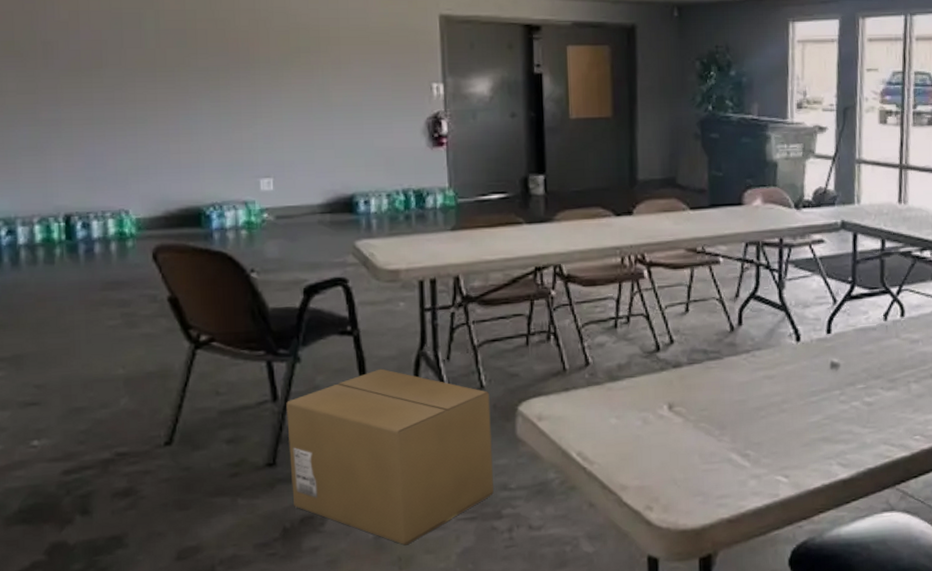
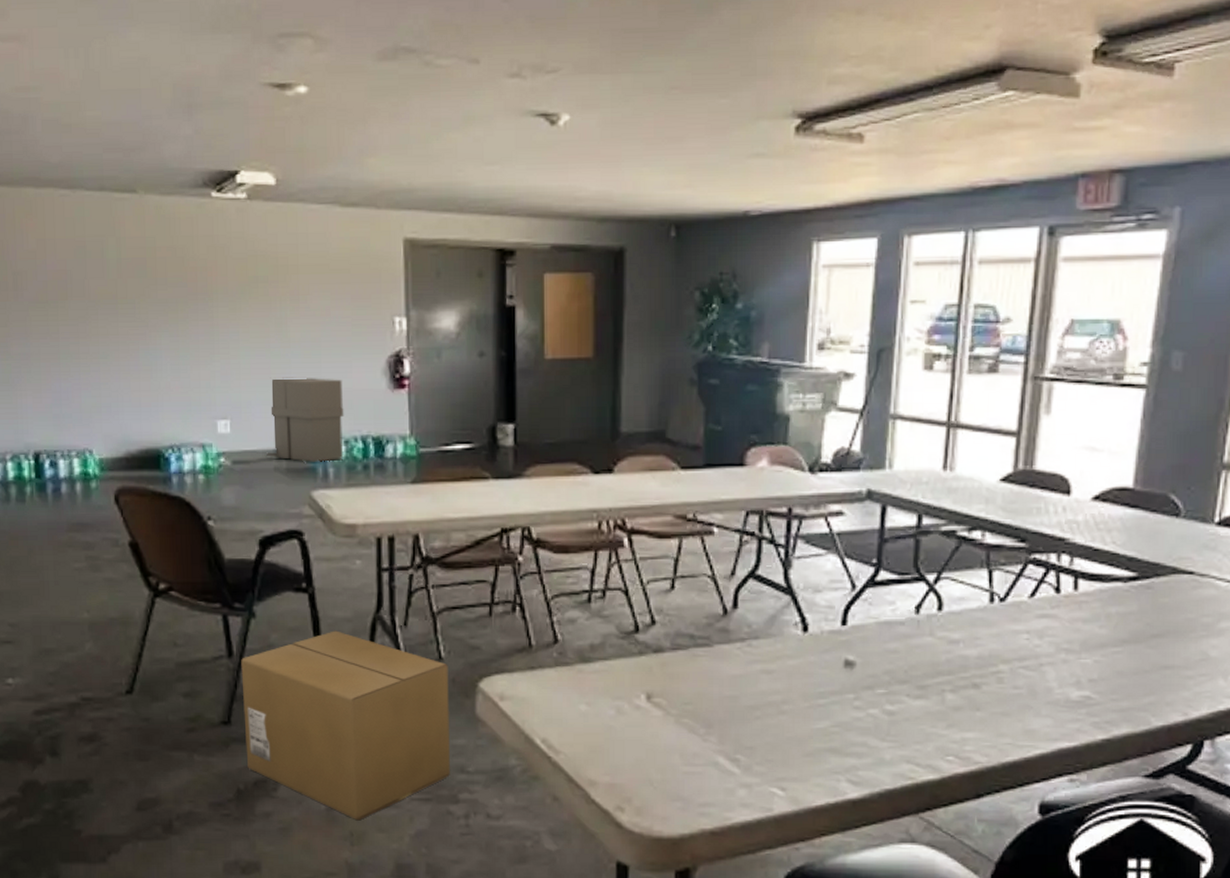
cardboard boxes: none [310,137,386,215] -> present [267,377,344,462]

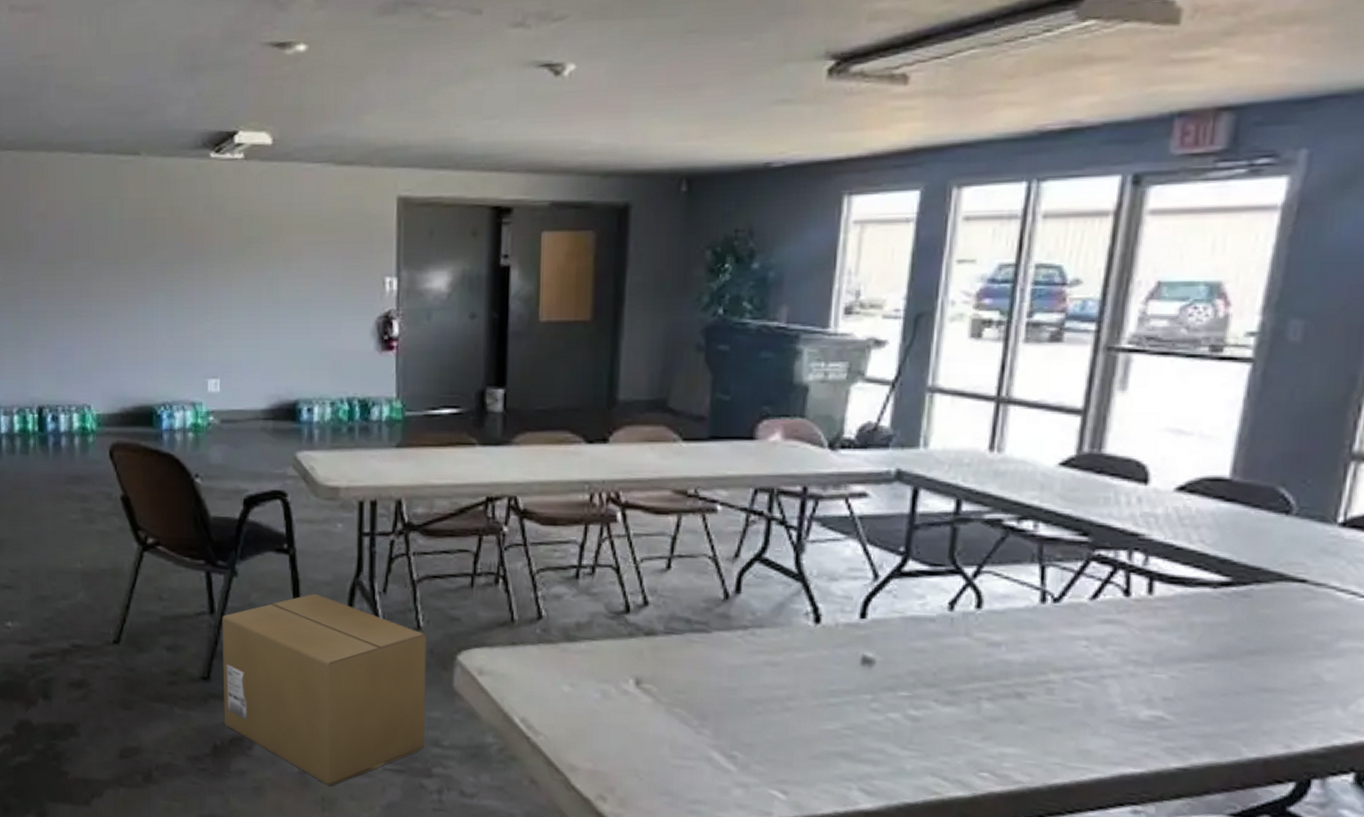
cardboard boxes: present [267,377,344,462] -> none [254,337,331,423]

